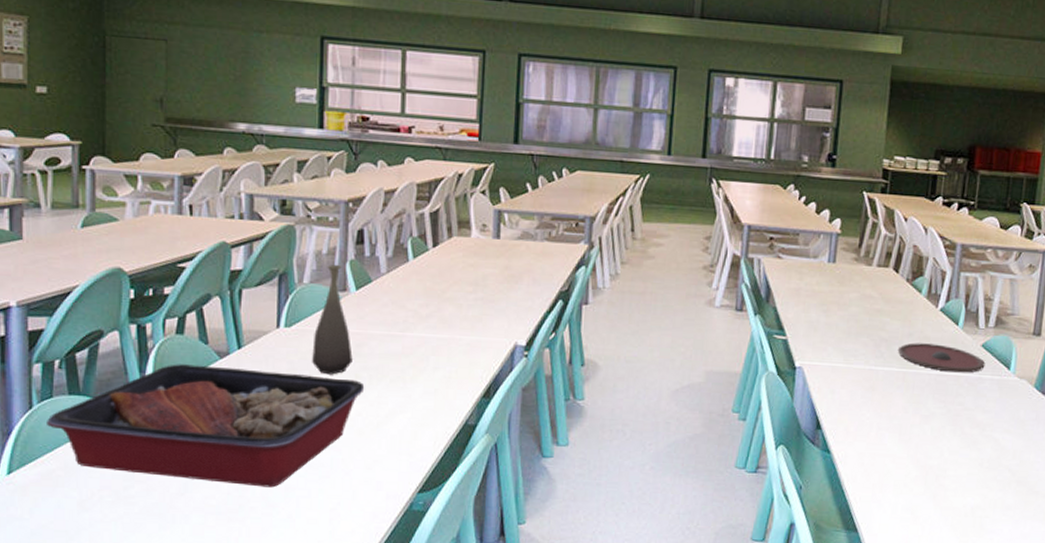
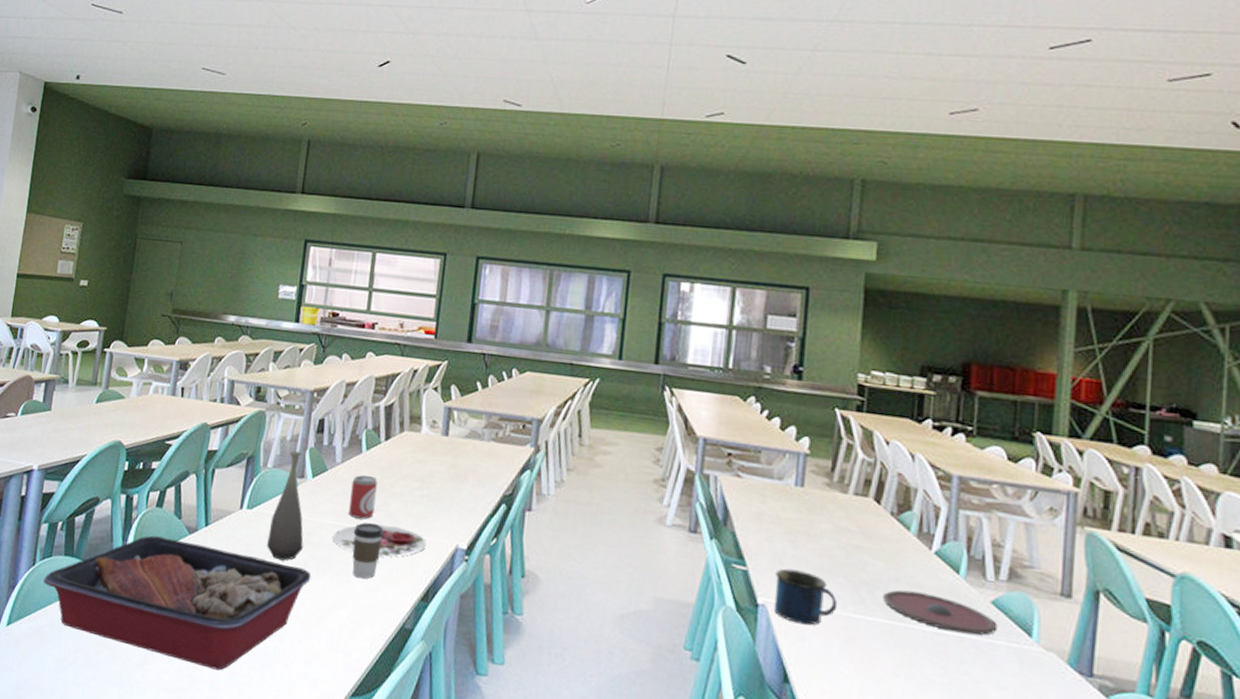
plate: none [384,331,484,361] -> present [333,525,426,558]
beer can: none [399,284,428,327] -> present [348,475,378,520]
coffee cup: none [406,329,439,383] -> present [352,522,384,579]
mug: none [809,334,862,380] -> present [773,568,838,626]

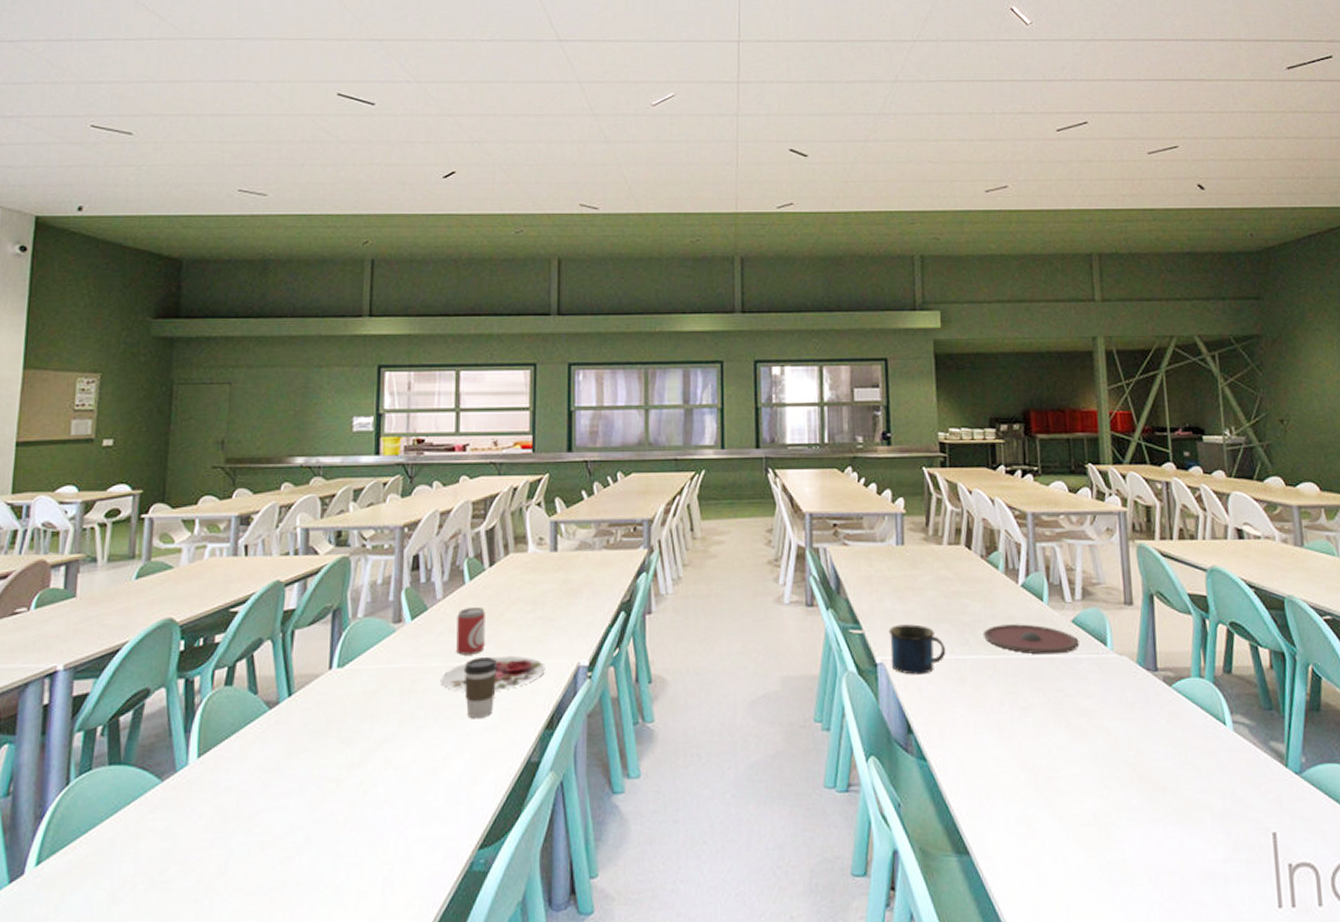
tray: present [44,535,311,671] -> none [83,718,420,857]
bottle: present [267,450,304,561] -> none [365,593,408,718]

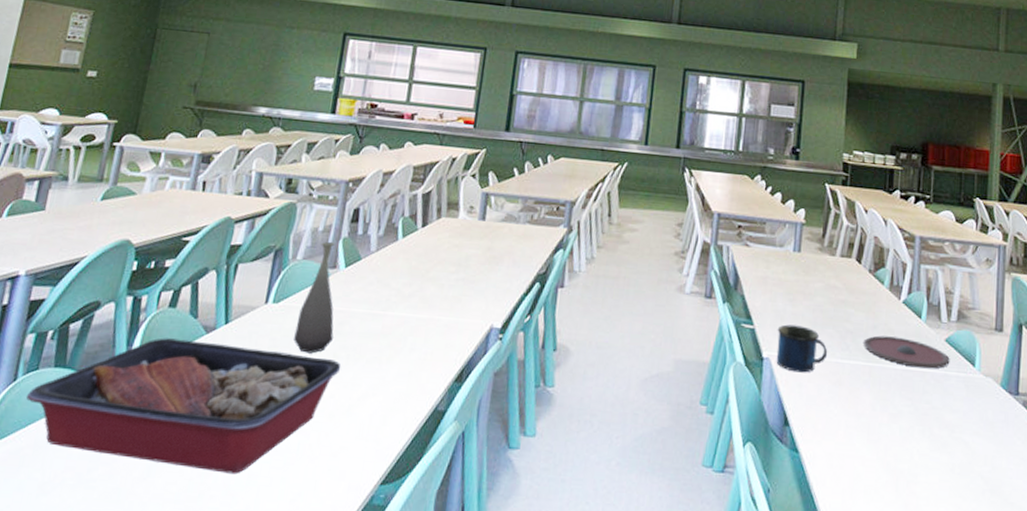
tray: none [83,718,420,857] -> present [26,338,341,475]
bottle: none [365,593,408,718] -> present [293,241,335,354]
plate: present [441,656,545,692] -> none [365,310,461,342]
beer can: present [456,608,485,655] -> none [382,262,413,306]
coffee cup: present [464,657,498,718] -> none [385,309,419,364]

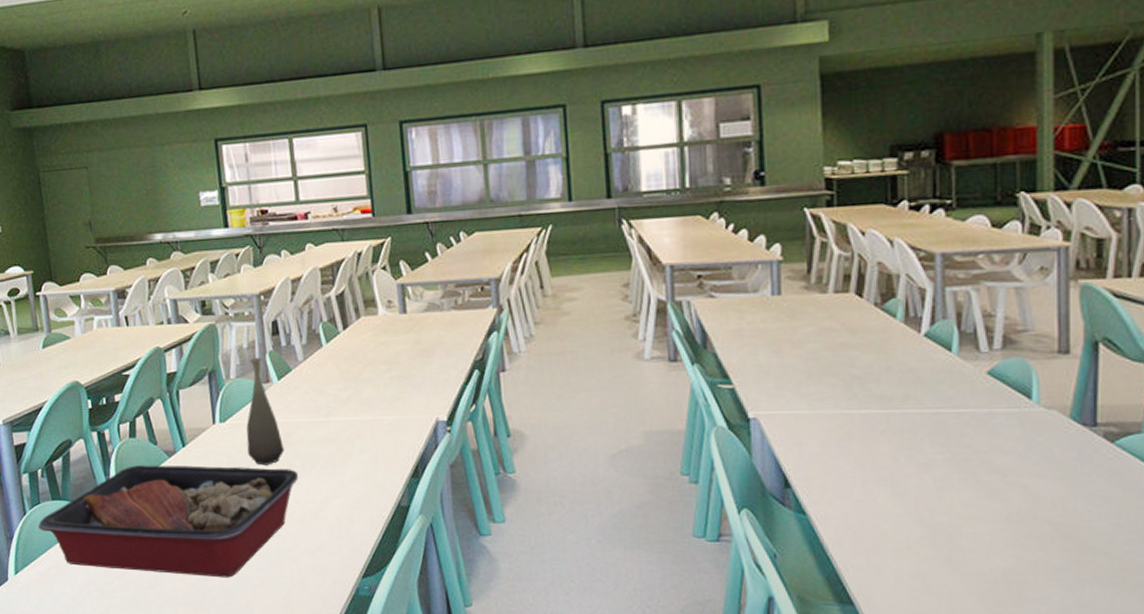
mug: present [776,324,828,373] -> none [762,378,830,430]
plate: present [863,335,950,369] -> none [874,376,996,409]

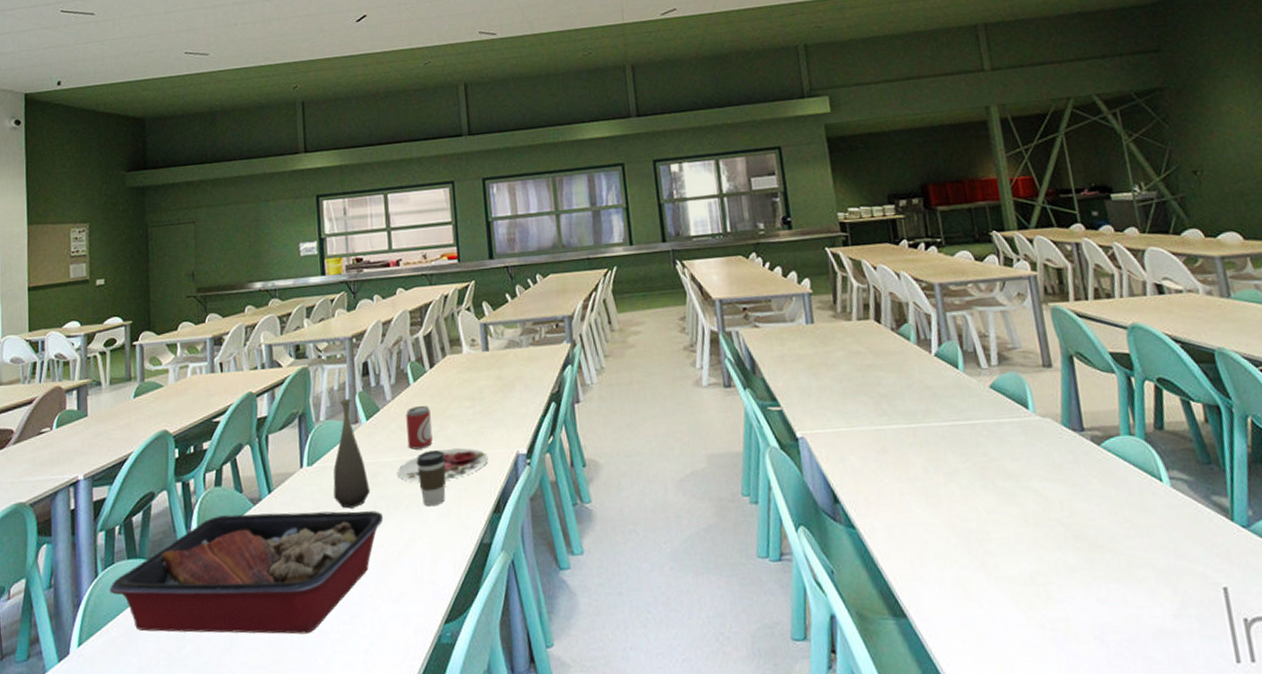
plate: none [311,412,406,444] -> present [397,448,488,483]
beer can: none [319,368,348,411] -> present [406,406,433,450]
coffee cup: none [330,413,362,467] -> present [416,450,446,506]

